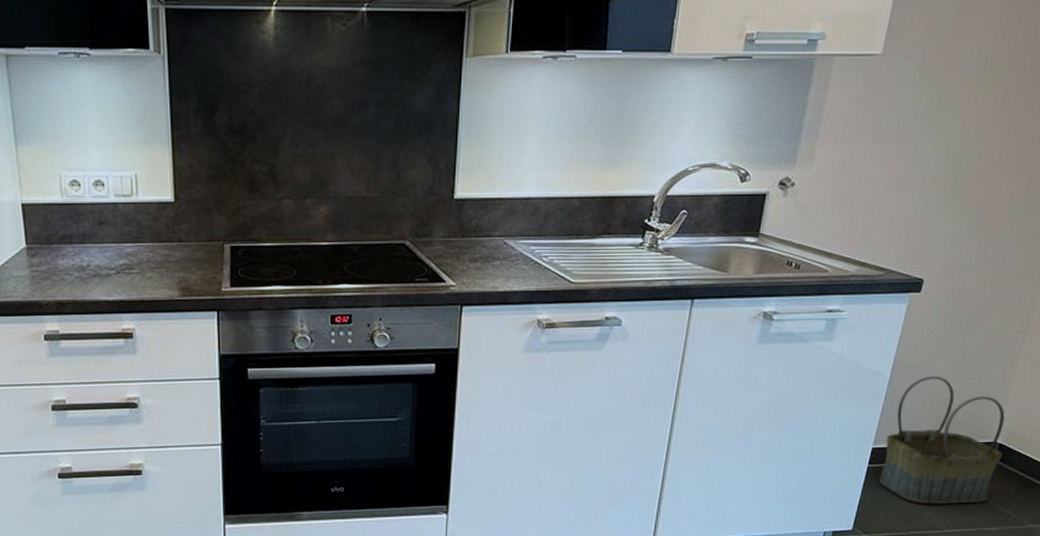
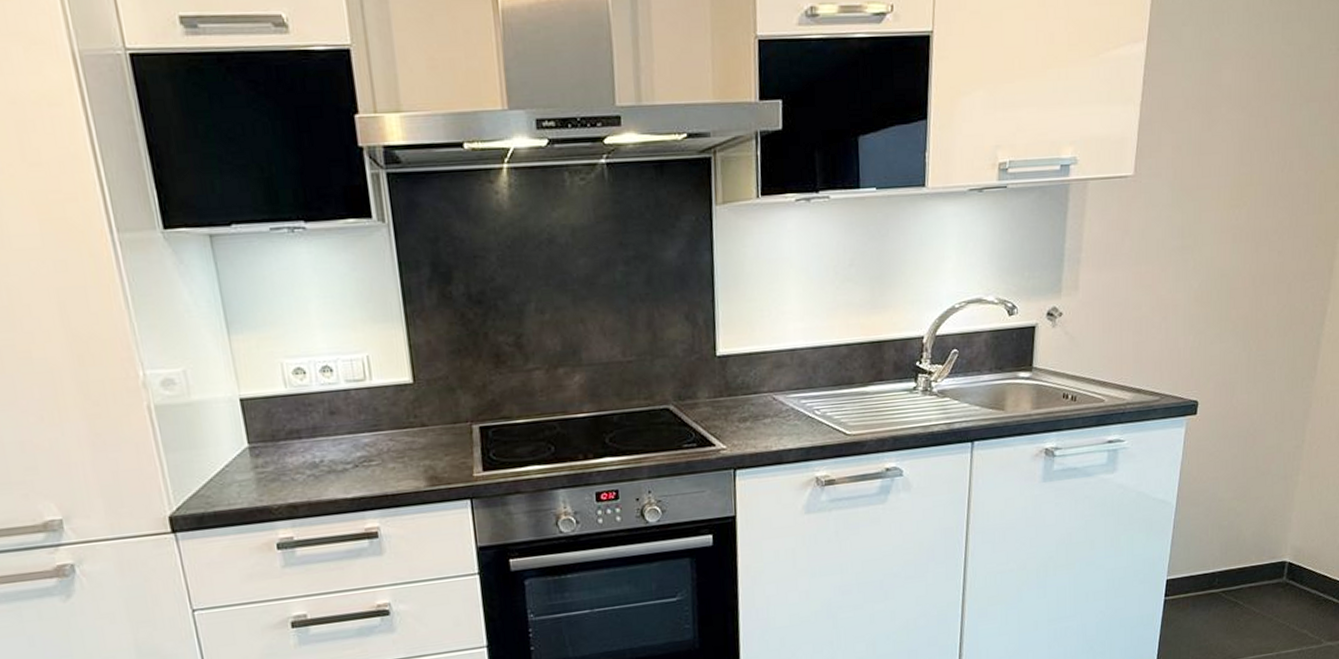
basket: present [878,376,1005,504] -> none [1176,499,1293,633]

